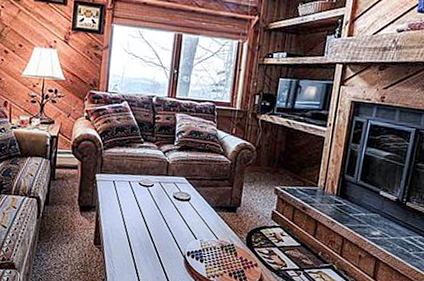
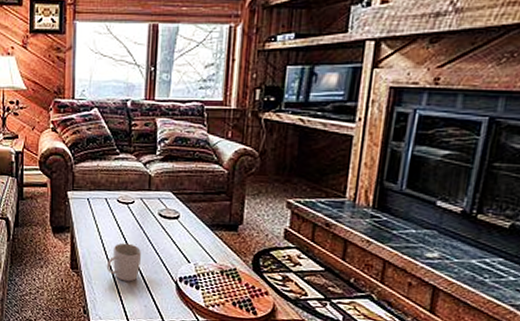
mug: none [126,221,157,256] -> present [106,243,141,282]

